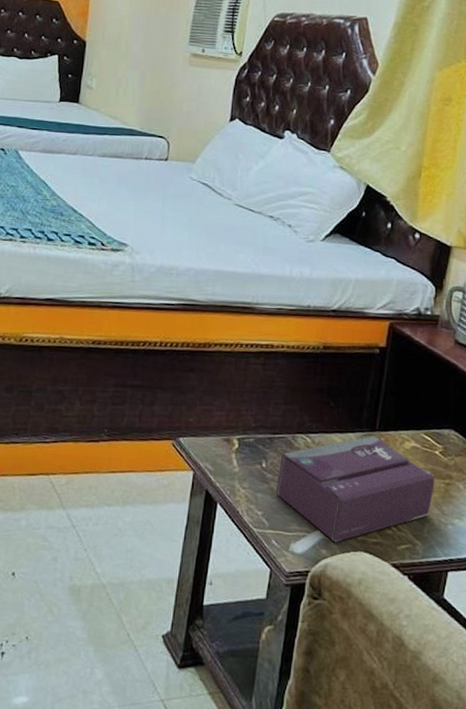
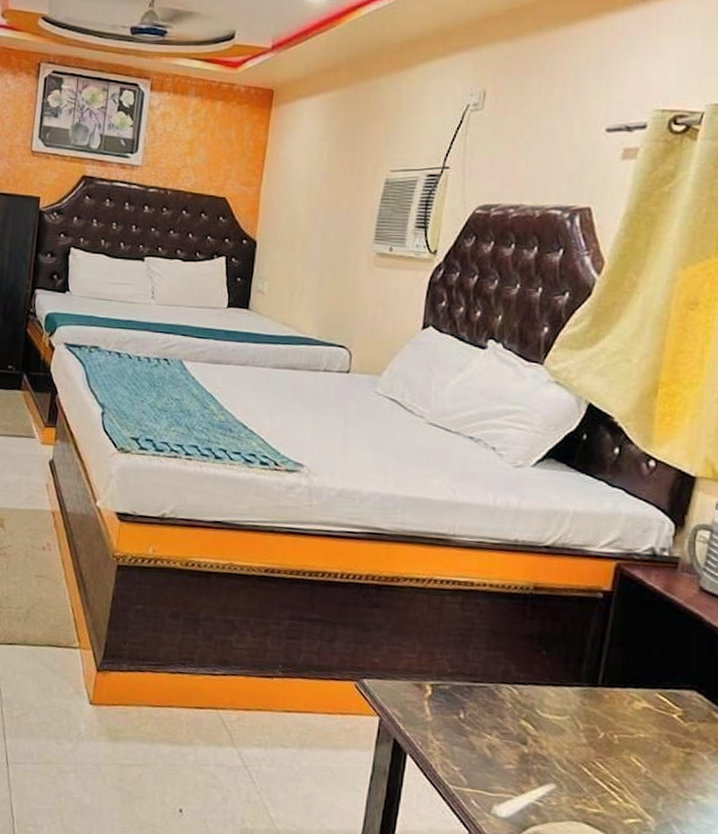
tissue box: present [275,435,435,542] -> none [475,691,672,809]

